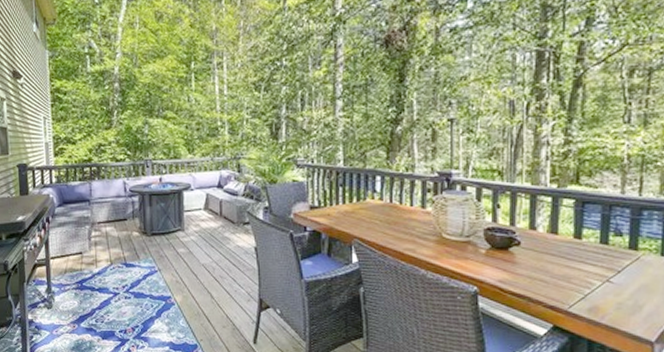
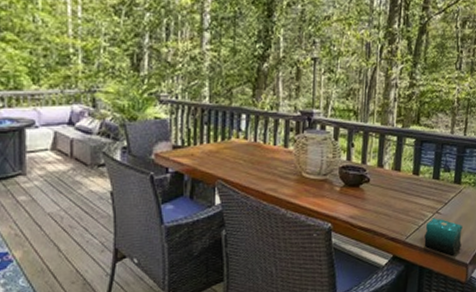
candle: none [592,287,644,331] -> present [424,218,463,256]

